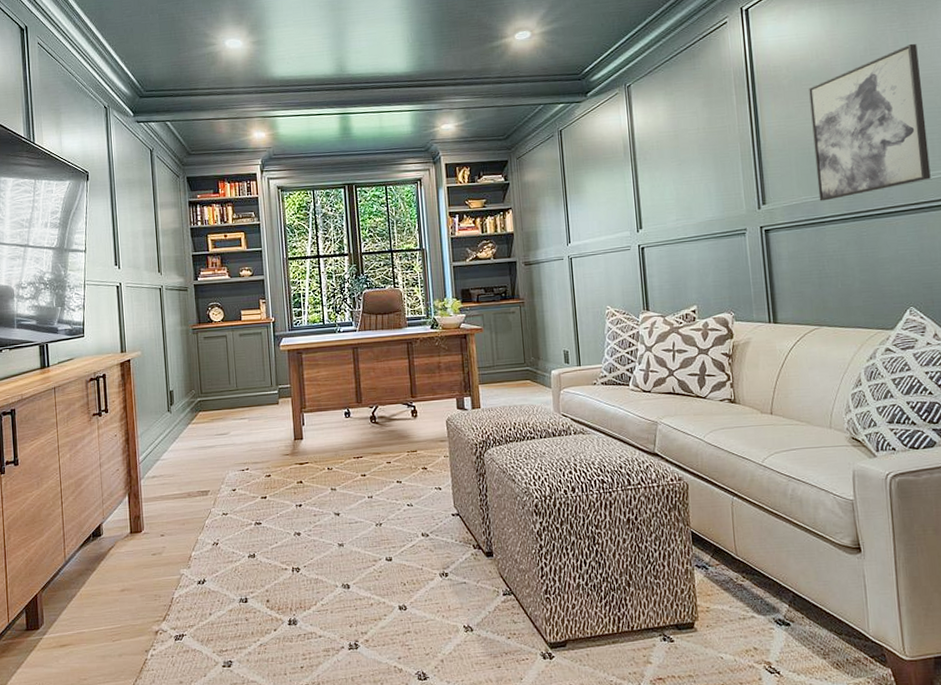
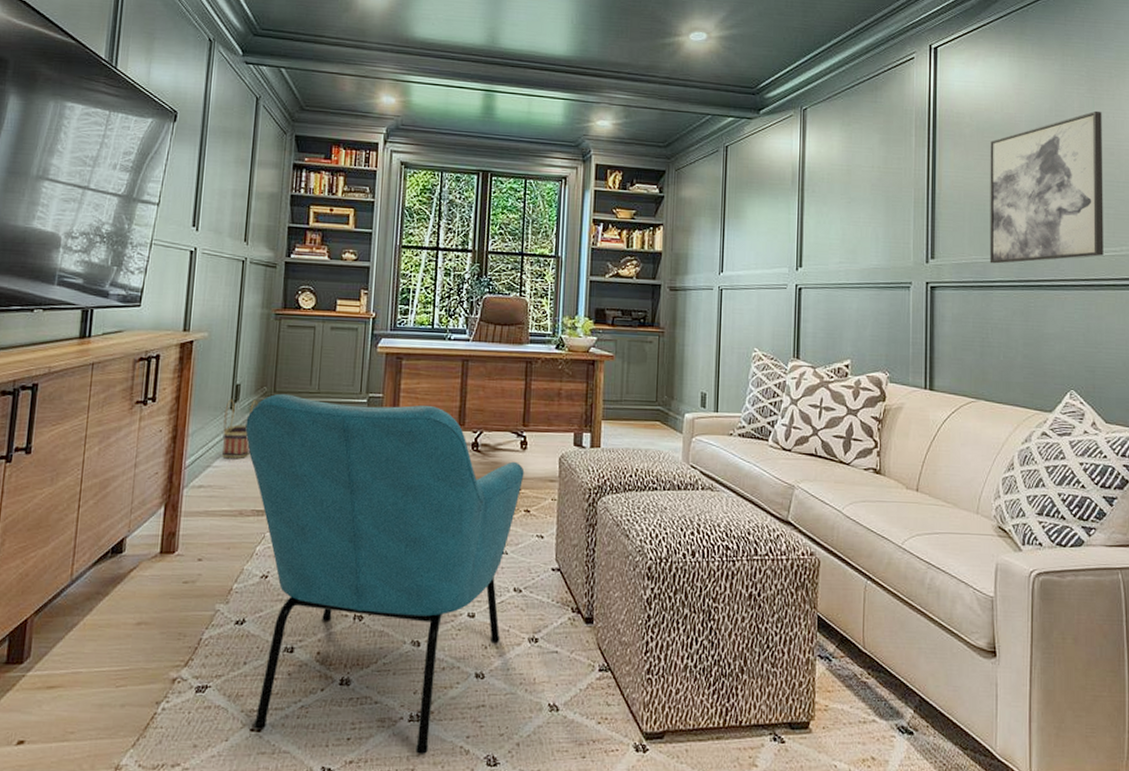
basket: none [164,402,190,451] -> present [222,399,258,458]
armchair: none [182,389,418,675] -> present [245,393,525,754]

